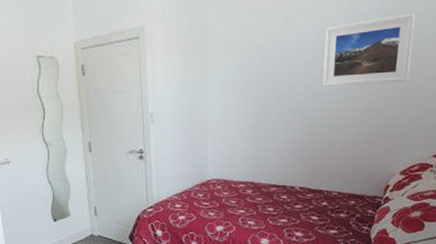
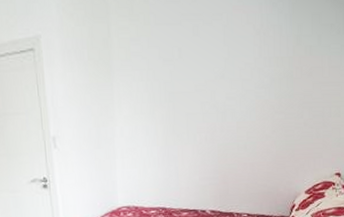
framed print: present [323,14,415,86] -> none [233,26,322,104]

